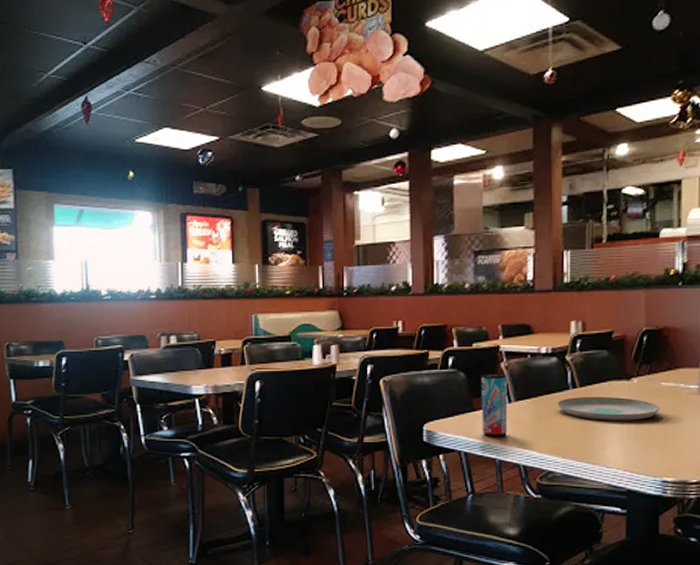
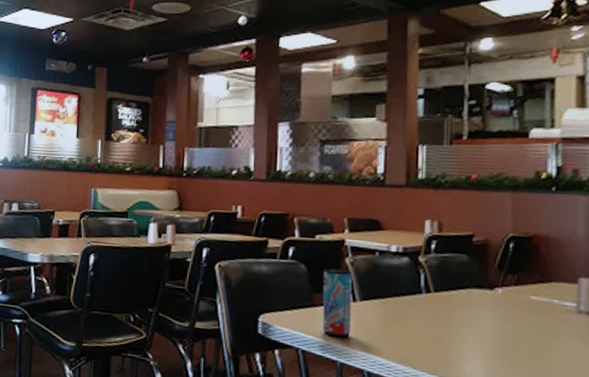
plate: present [557,396,660,421] -> none [408,302,529,336]

